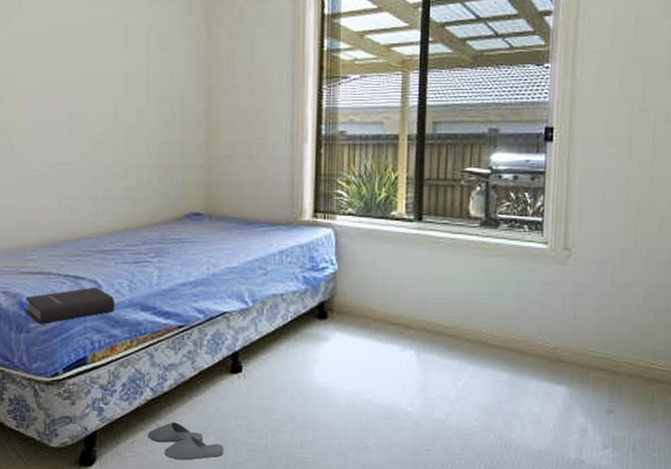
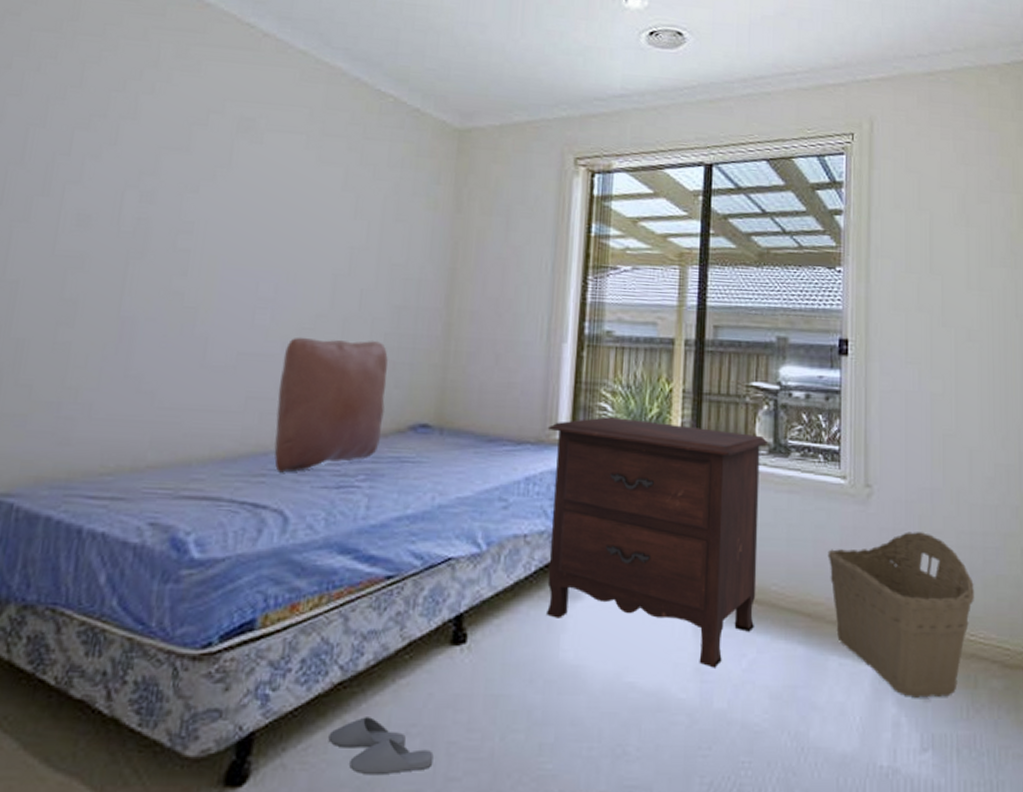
book: present [25,287,115,325] -> none [178,519,304,572]
pillow: none [82,149,164,253] -> present [274,337,388,473]
nightstand: none [295,202,480,389] -> present [547,417,768,668]
wicker basket: none [530,285,657,410] -> present [827,532,974,698]

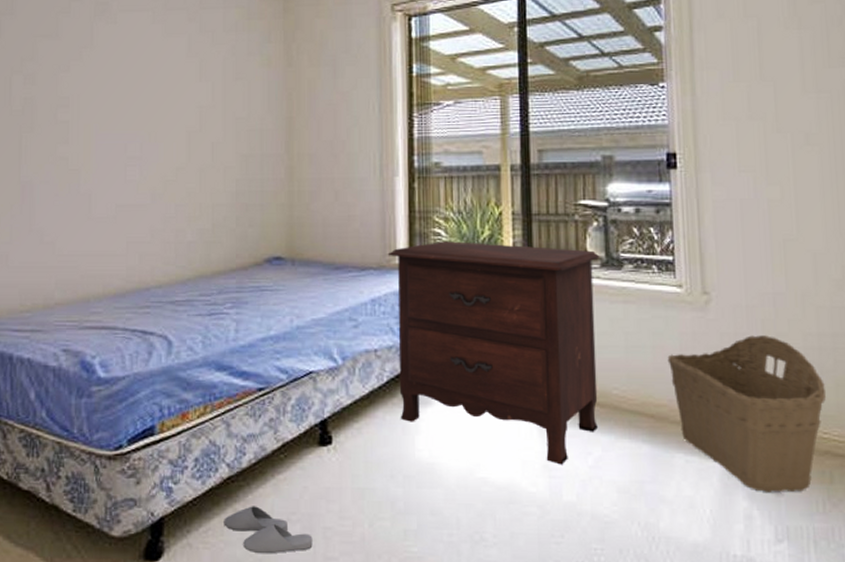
pillow: present [274,337,388,473] -> none [152,187,242,304]

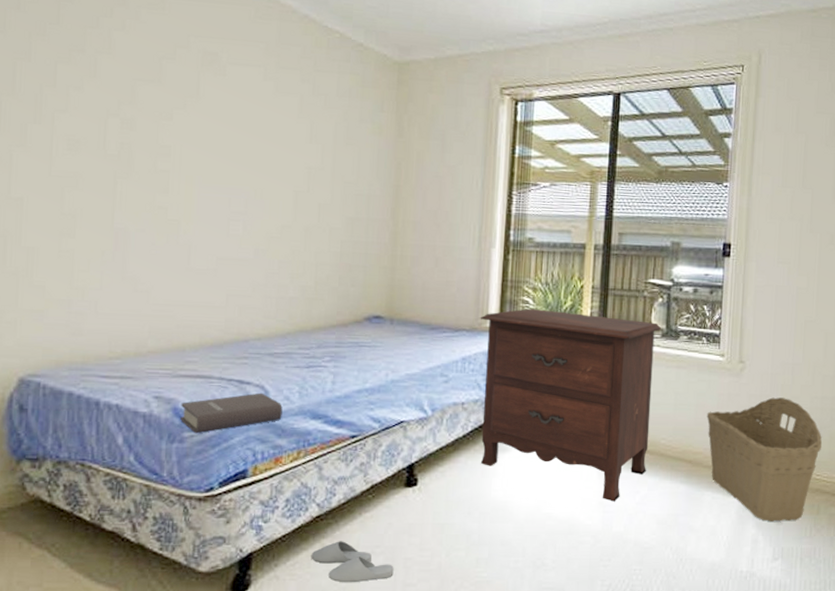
book: none [88,343,187,388] -> present [180,392,283,434]

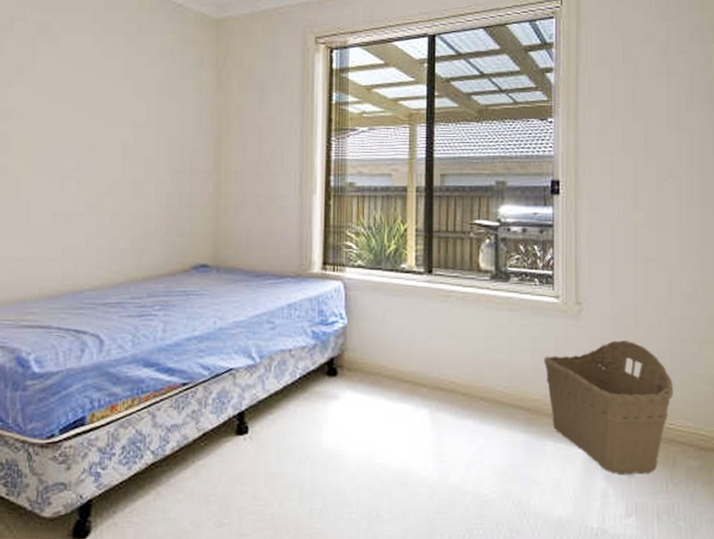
book: present [180,392,283,434] -> none [23,341,117,382]
slippers: present [311,541,394,583] -> none [147,489,228,532]
nightstand: present [480,309,662,502] -> none [304,254,491,452]

